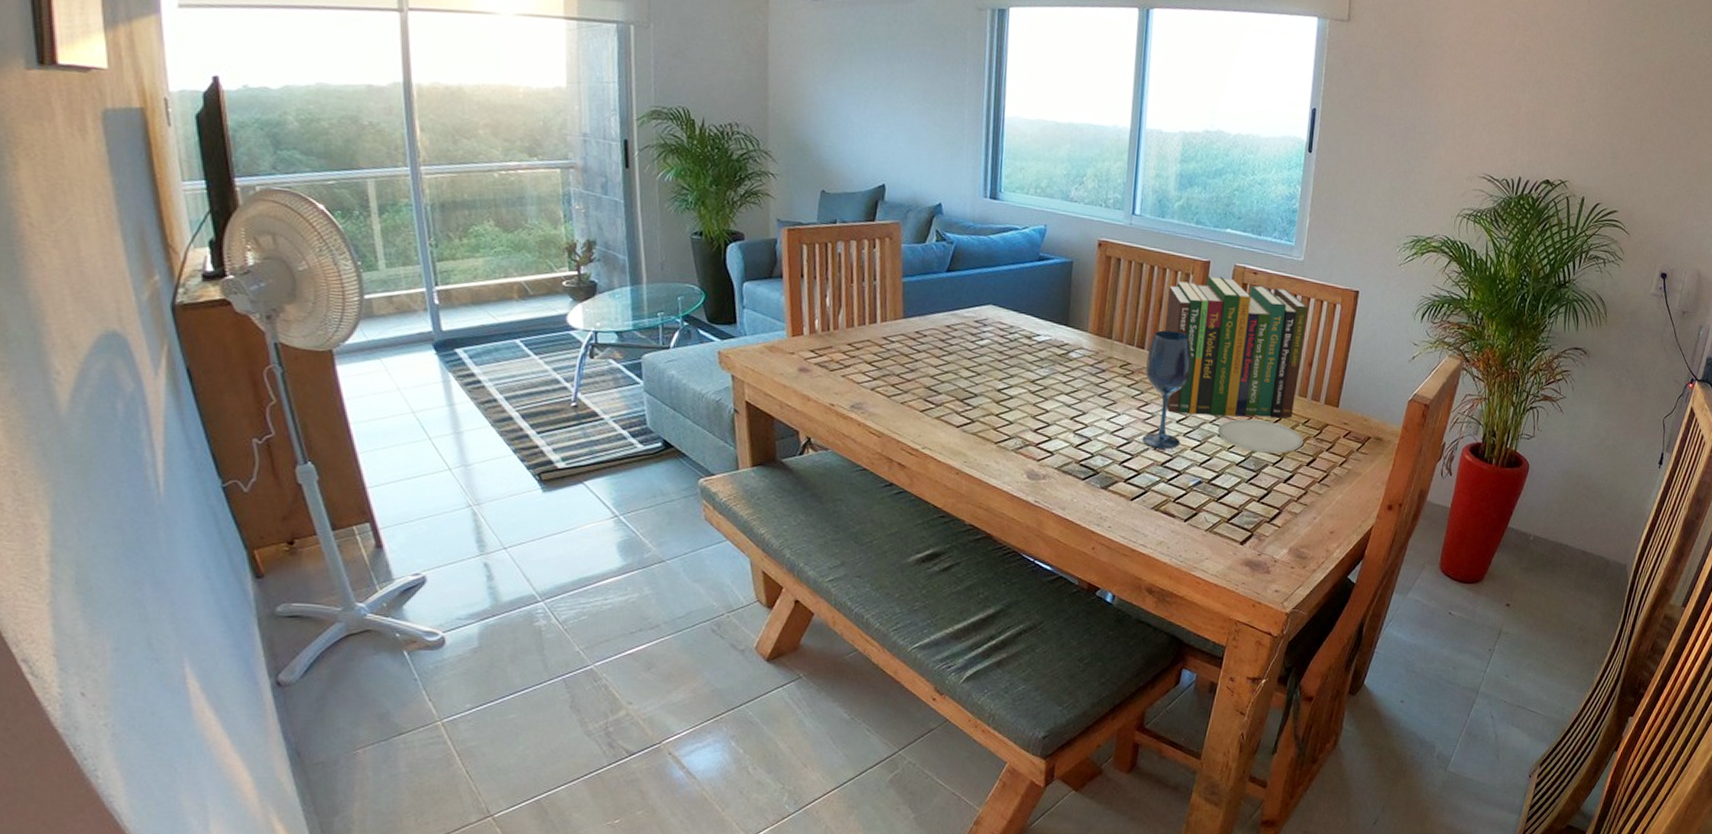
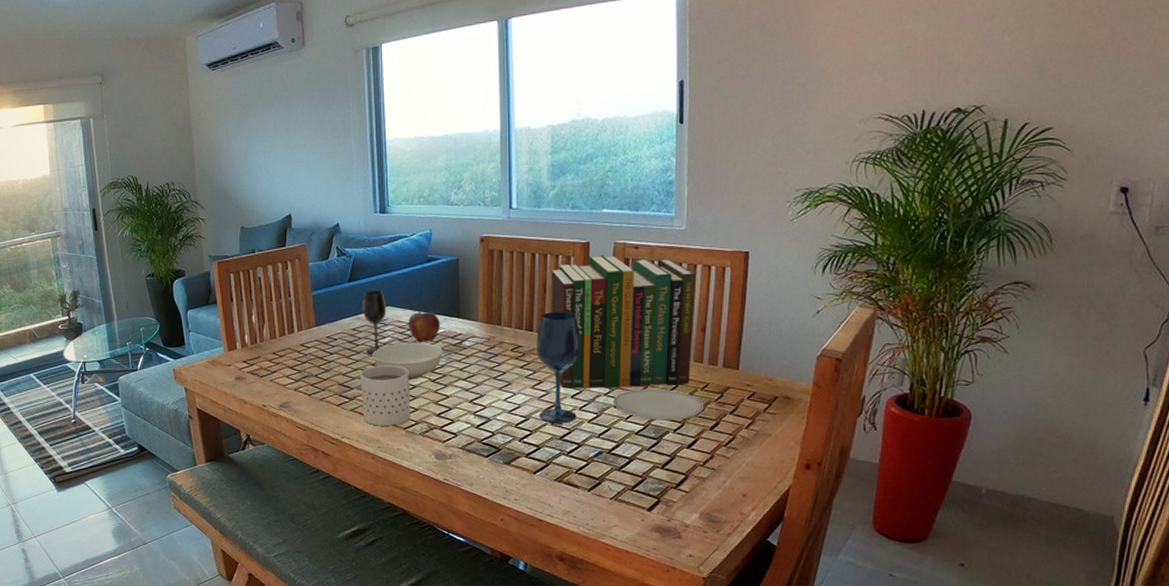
mug: none [949,369,1007,439] -> present [360,365,411,426]
wine glass: none [959,284,989,357] -> present [362,291,387,354]
bowl: none [967,347,1047,390] -> present [372,342,443,380]
fruit: none [1010,312,1047,349] -> present [408,310,441,342]

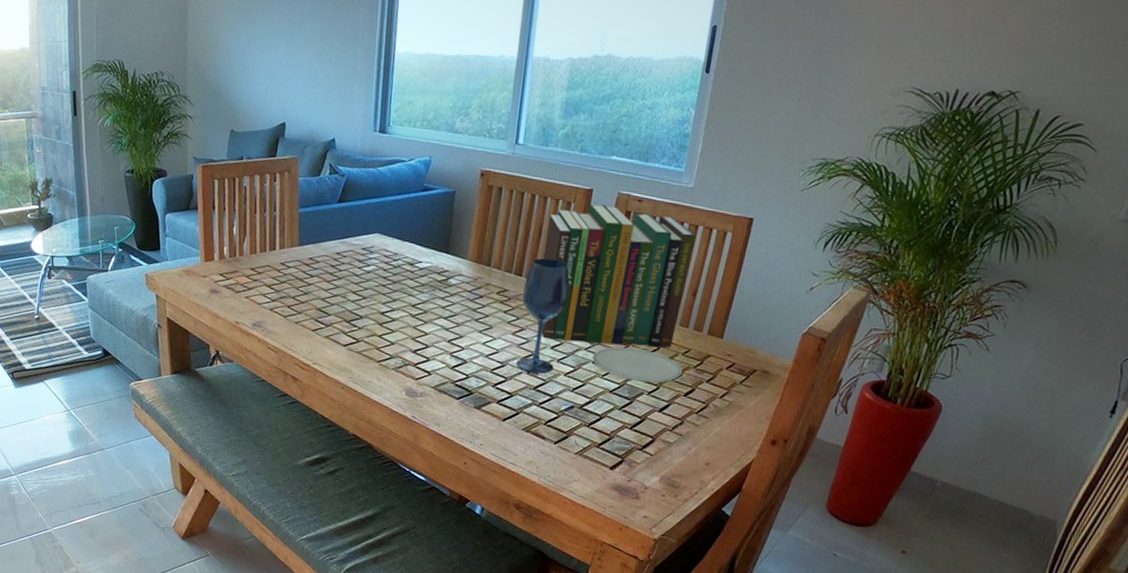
mug: present [360,365,411,426] -> none [337,293,390,358]
wine glass: present [362,291,387,354] -> none [348,214,375,282]
bowl: present [372,342,443,380] -> none [354,272,427,313]
fruit: present [408,310,441,342] -> none [394,240,429,275]

